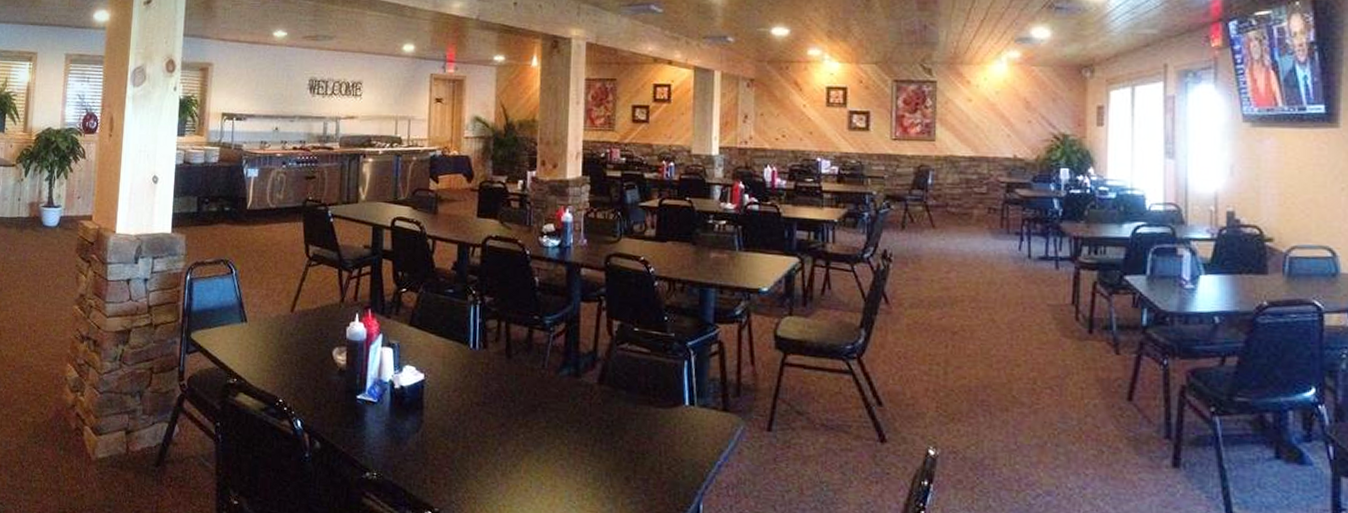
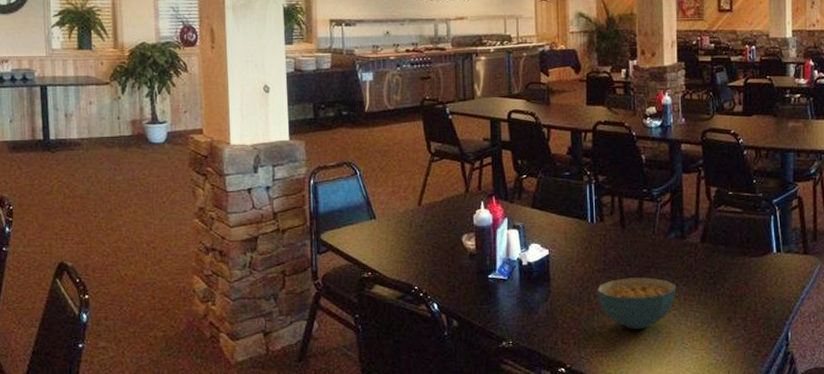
cereal bowl: none [474,415,566,478] -> present [597,277,677,329]

